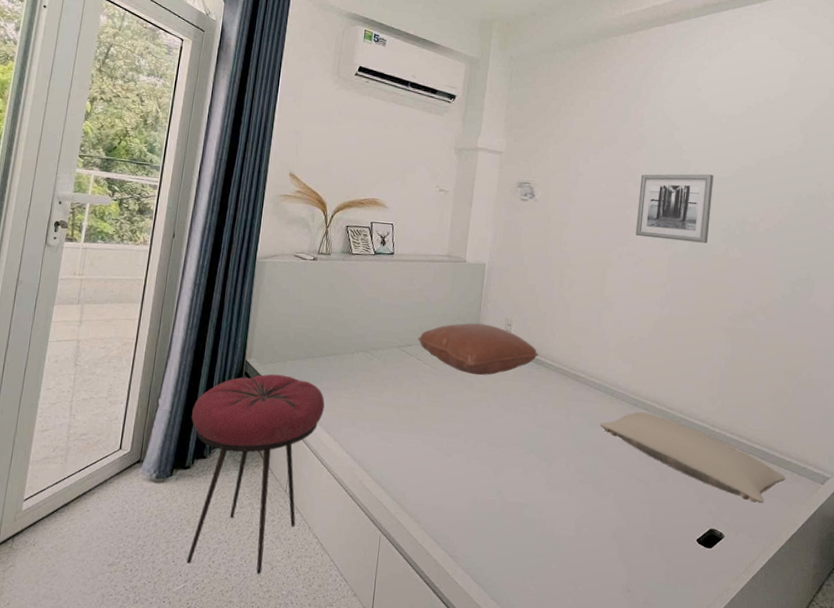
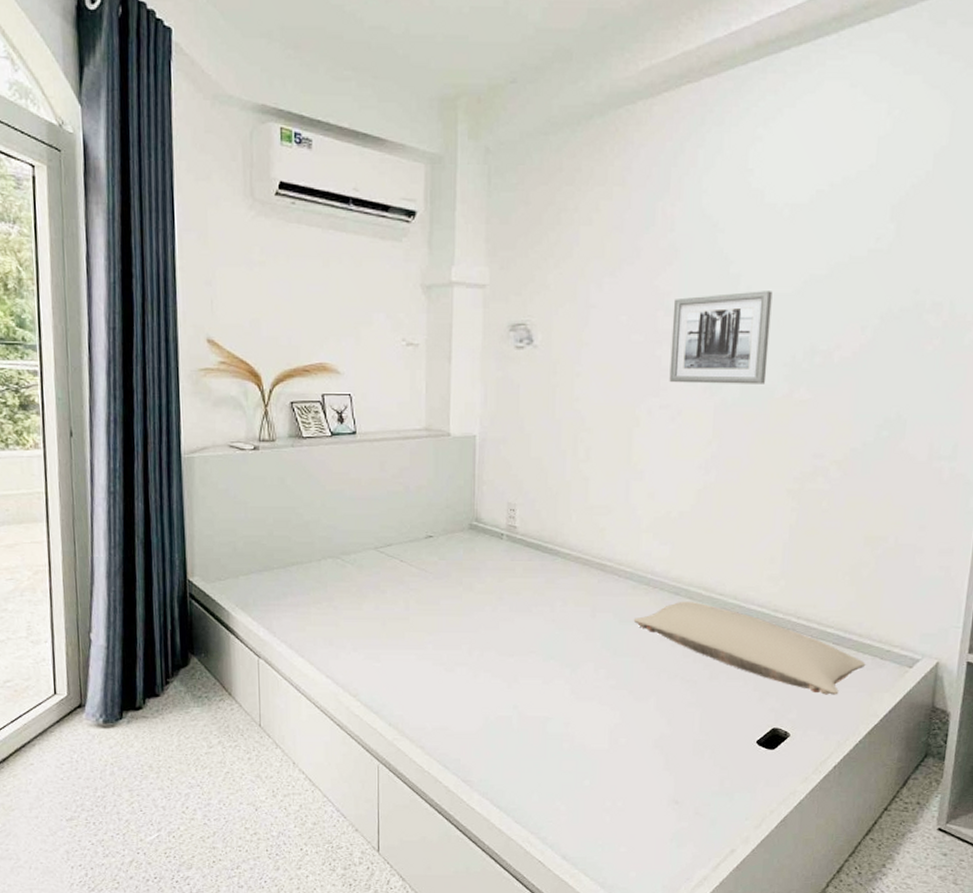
stool: present [186,374,325,575] -> none [133,593,293,818]
pillow: present [418,323,539,376] -> none [398,511,553,574]

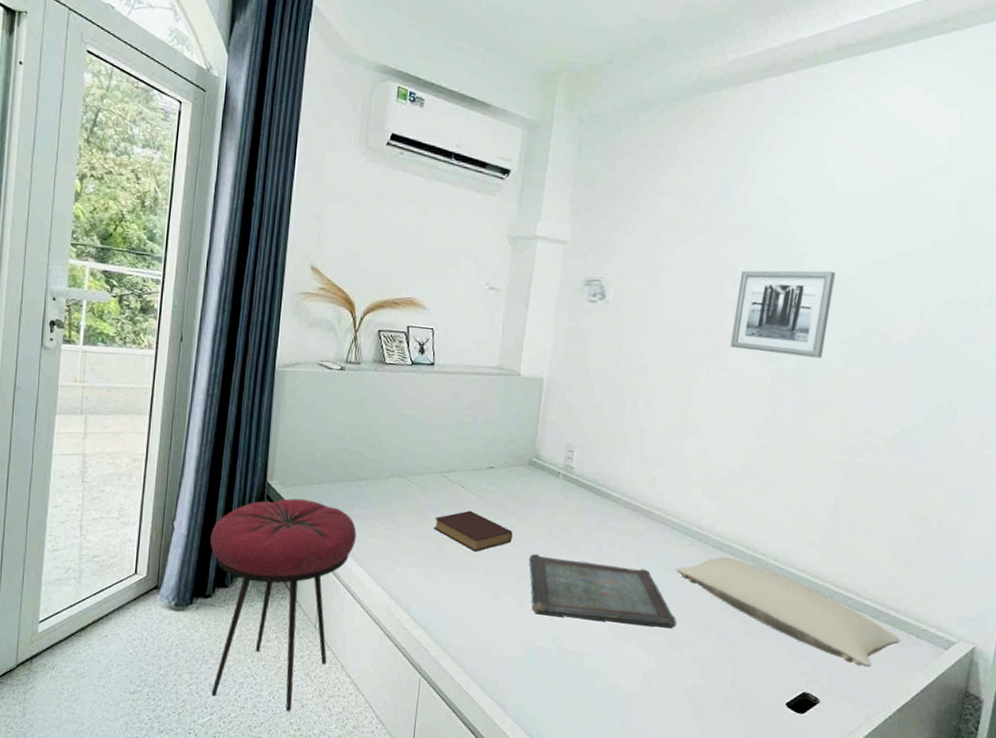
stool: none [133,593,293,818] -> present [210,498,357,712]
book: none [375,584,460,627] -> present [434,510,513,552]
serving tray: none [480,621,639,684] -> present [529,553,677,628]

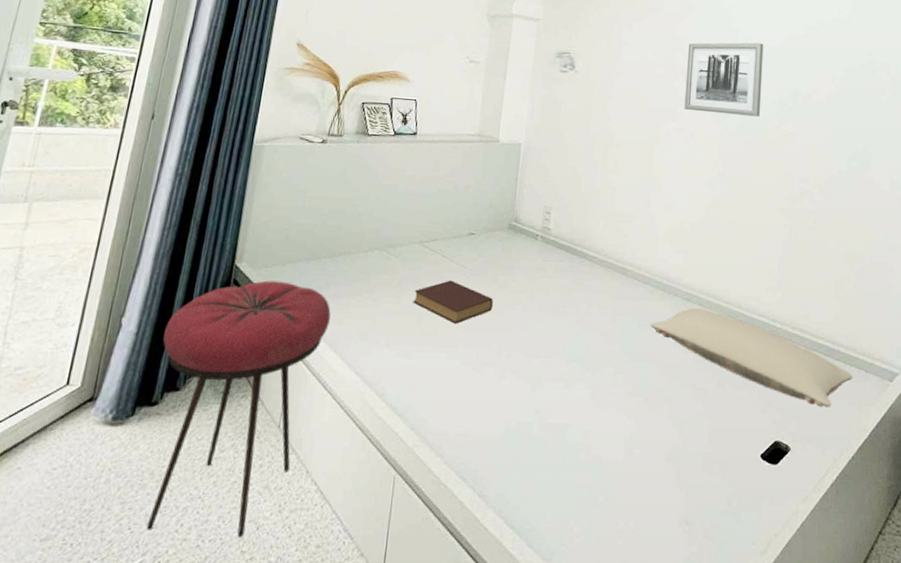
serving tray: present [529,553,677,628] -> none [509,320,654,387]

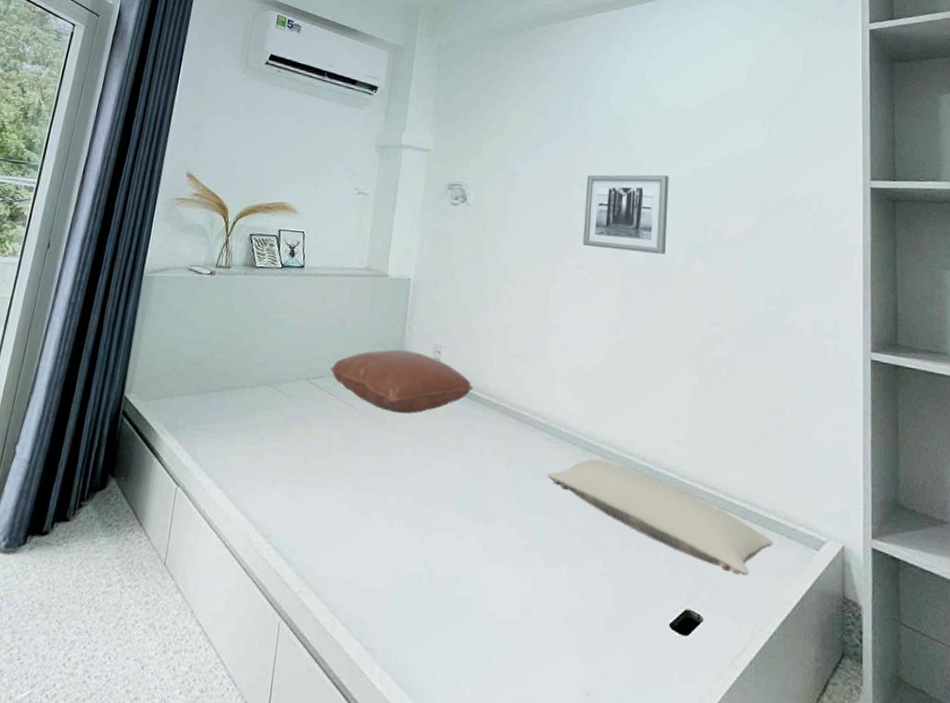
stool: present [146,280,331,538] -> none [35,413,217,677]
book: present [413,280,493,324] -> none [299,419,381,465]
pillow: none [443,212,582,273] -> present [330,349,474,414]

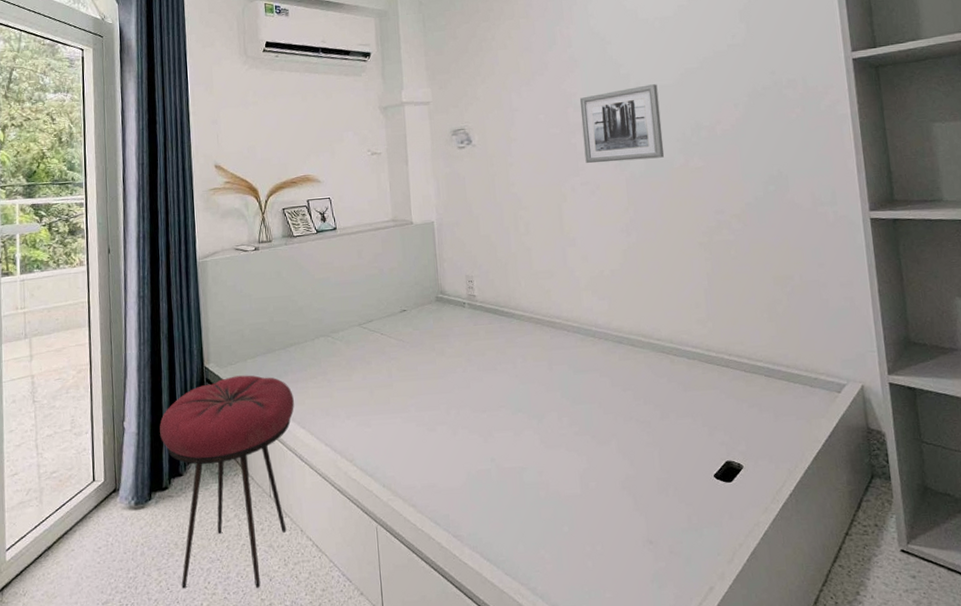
stool: none [35,413,217,677] -> present [160,375,294,589]
pillow: present [330,349,474,414] -> none [377,284,508,341]
pillow: present [547,458,774,576] -> none [586,348,798,425]

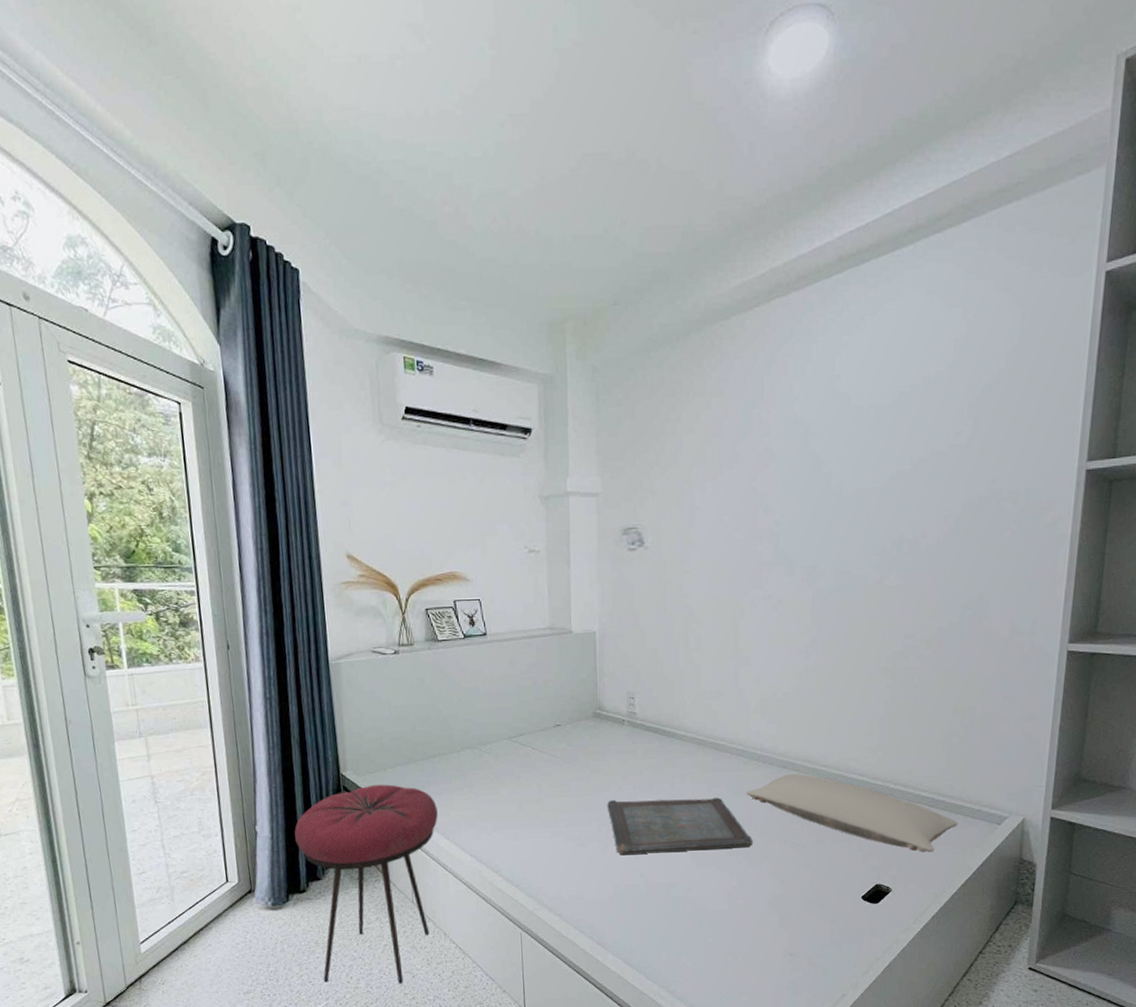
serving tray: none [454,375,598,439] -> present [607,797,753,856]
wall art: present [580,84,665,163] -> none [770,487,862,575]
pillow: none [586,348,798,425] -> present [746,773,959,853]

